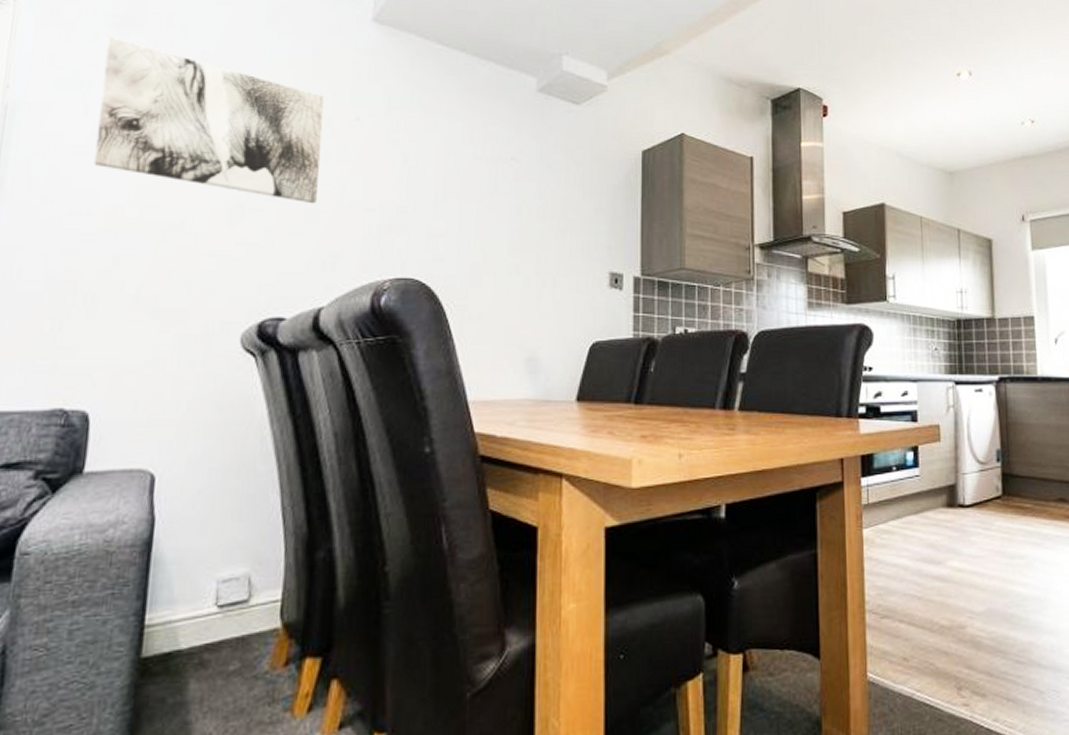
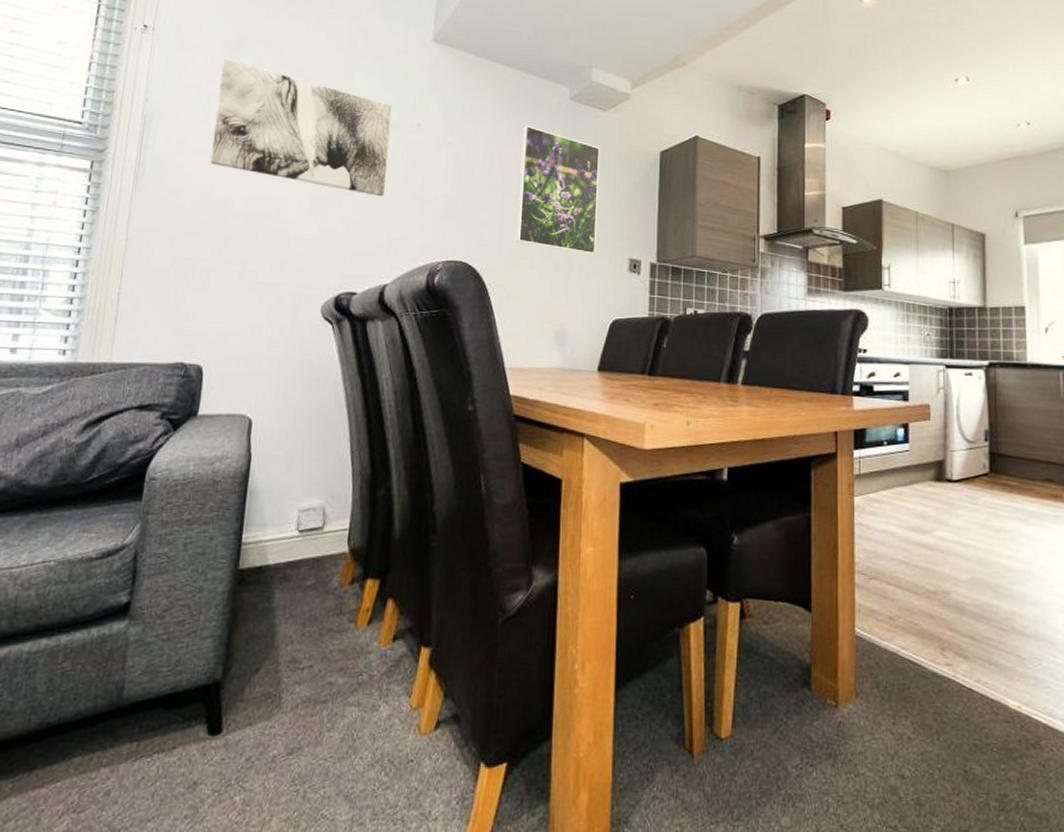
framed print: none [478,120,574,269] -> present [516,125,601,256]

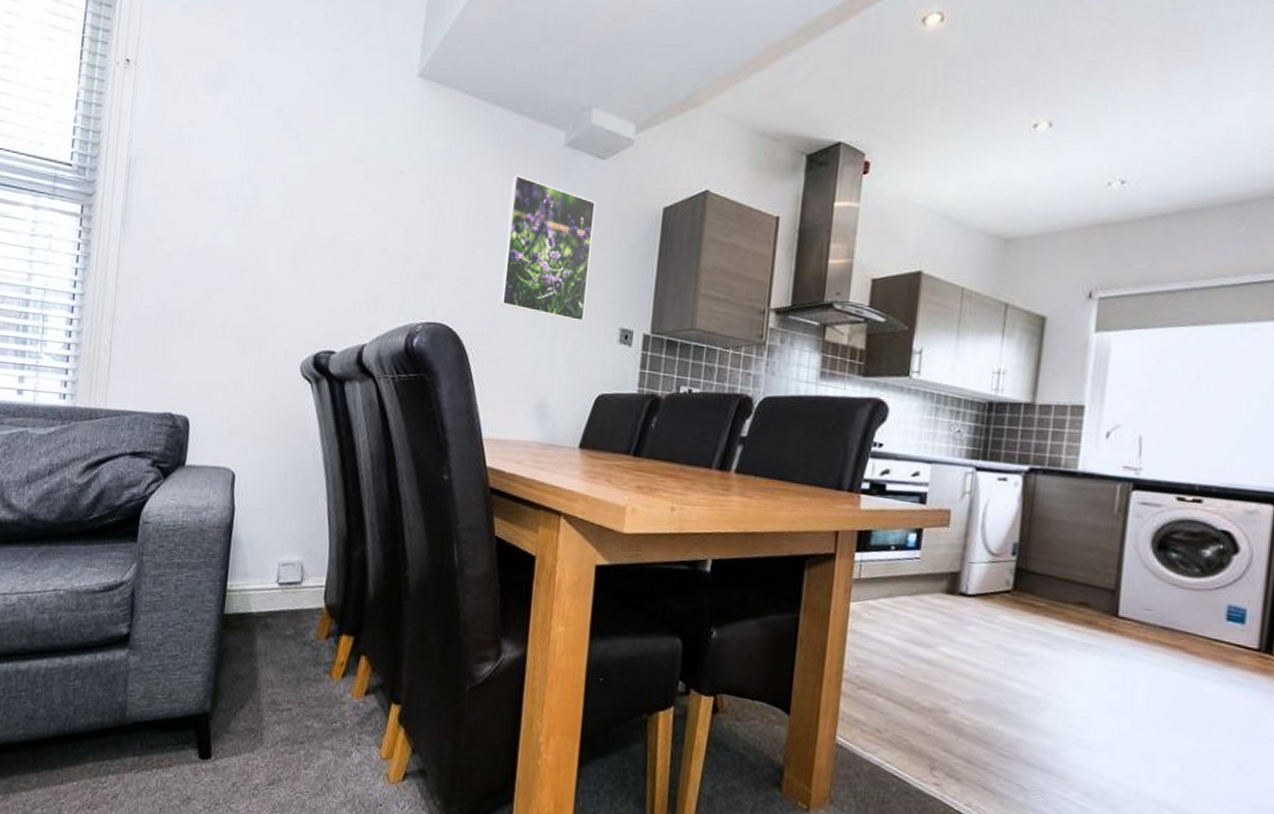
wall art: present [210,58,393,197] -> none [193,96,375,251]

